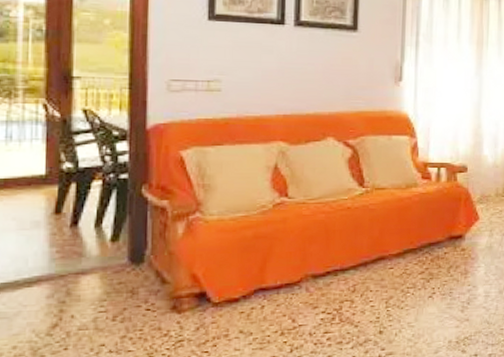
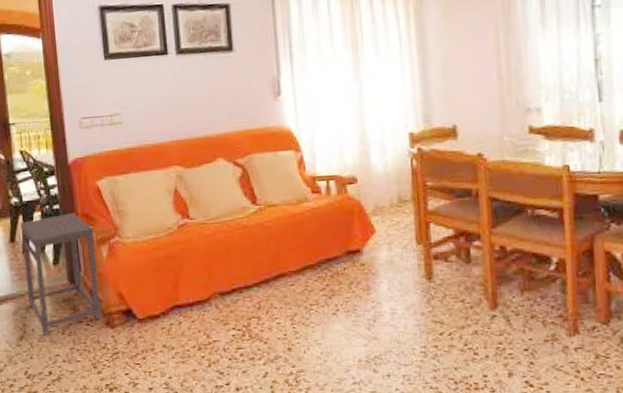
side table: none [71,184,170,322] -> present [20,213,101,335]

